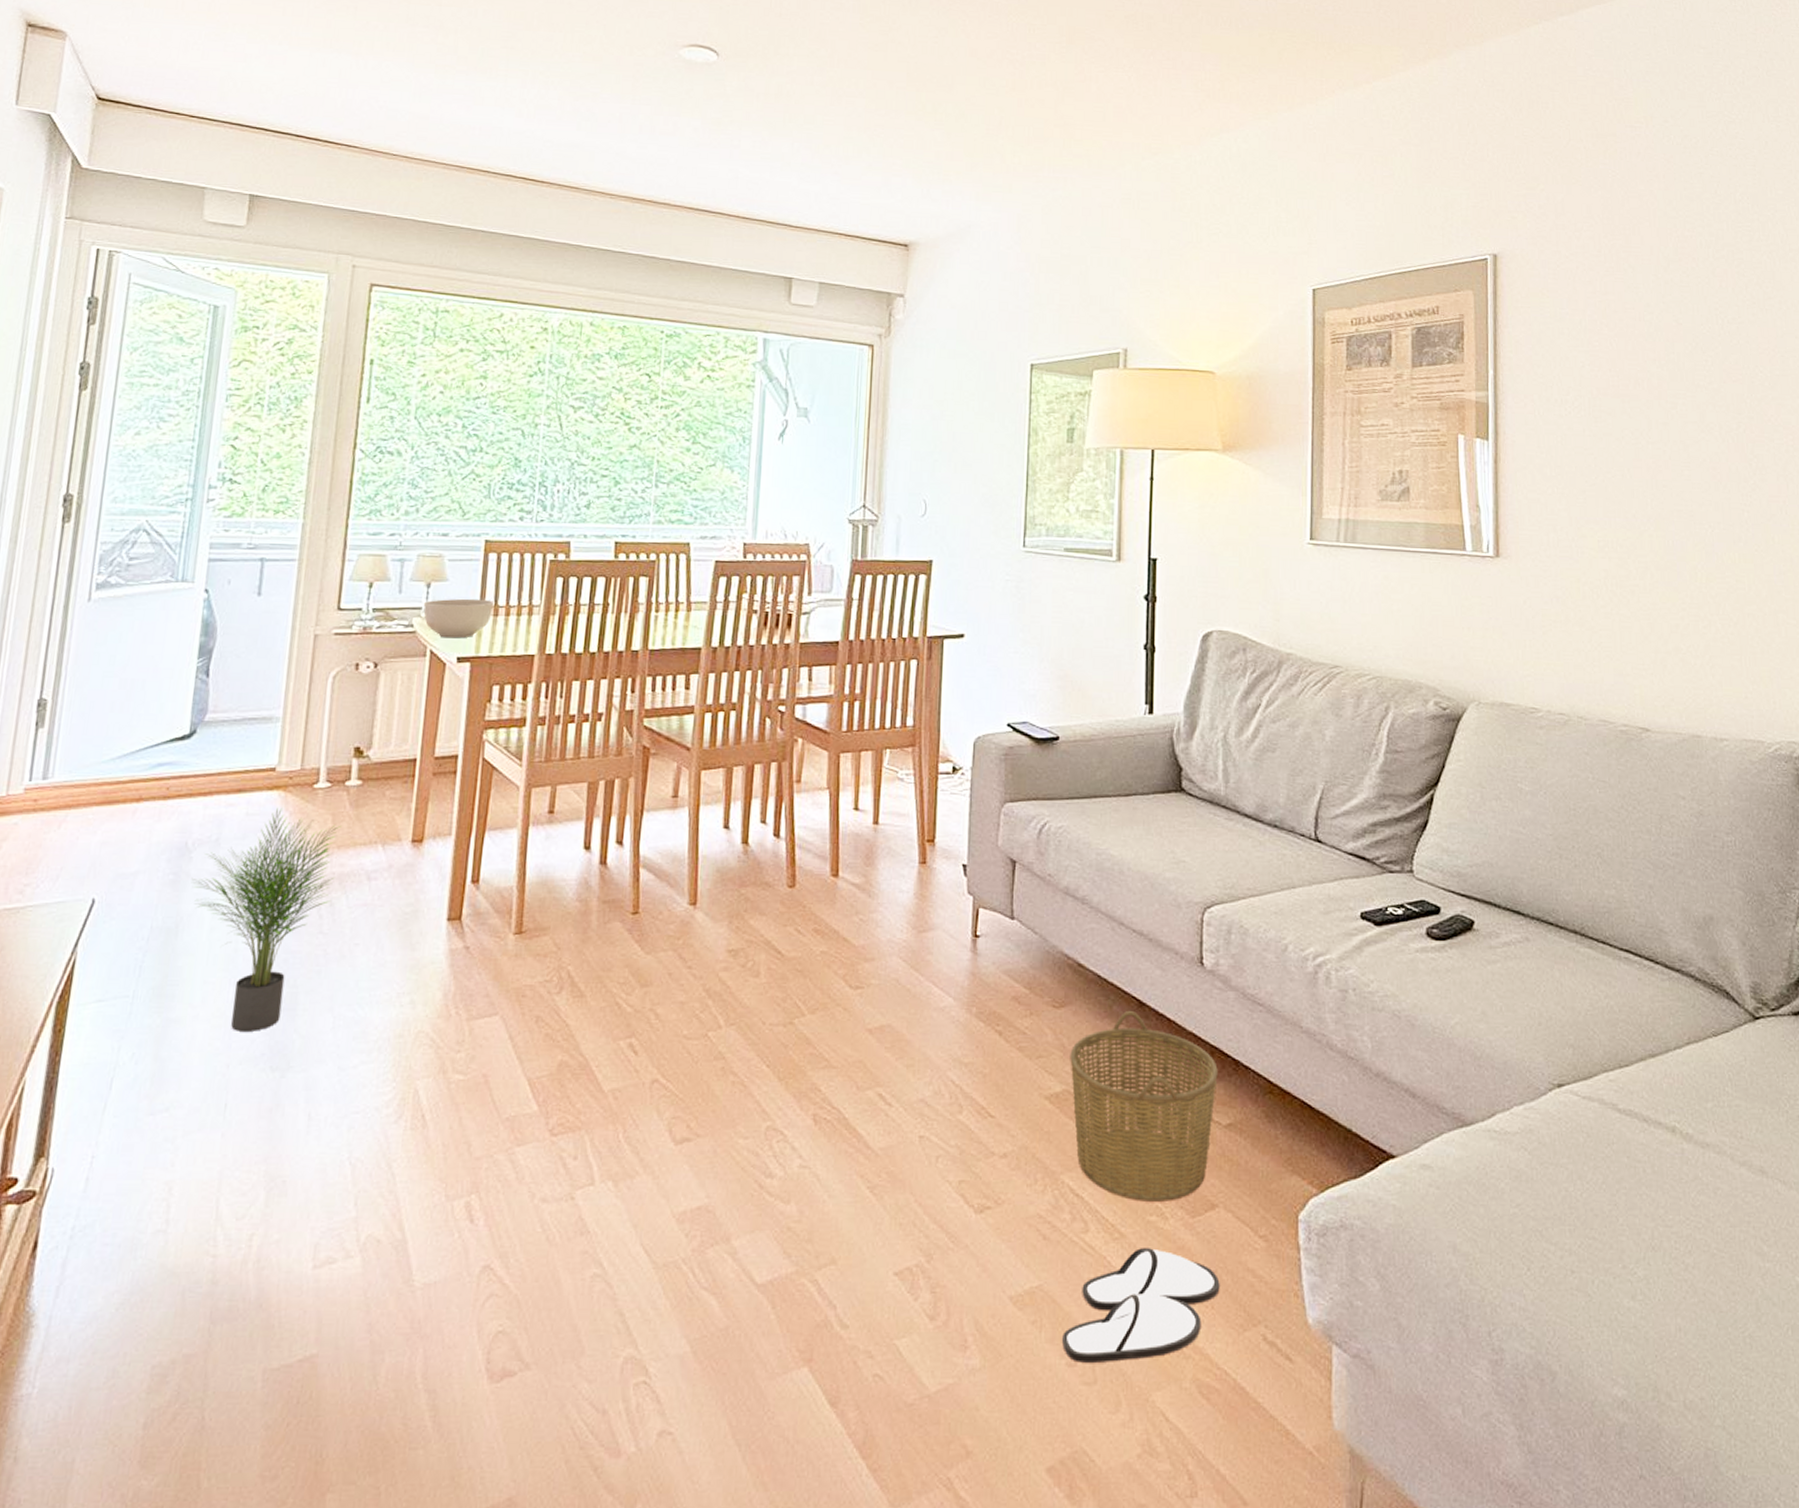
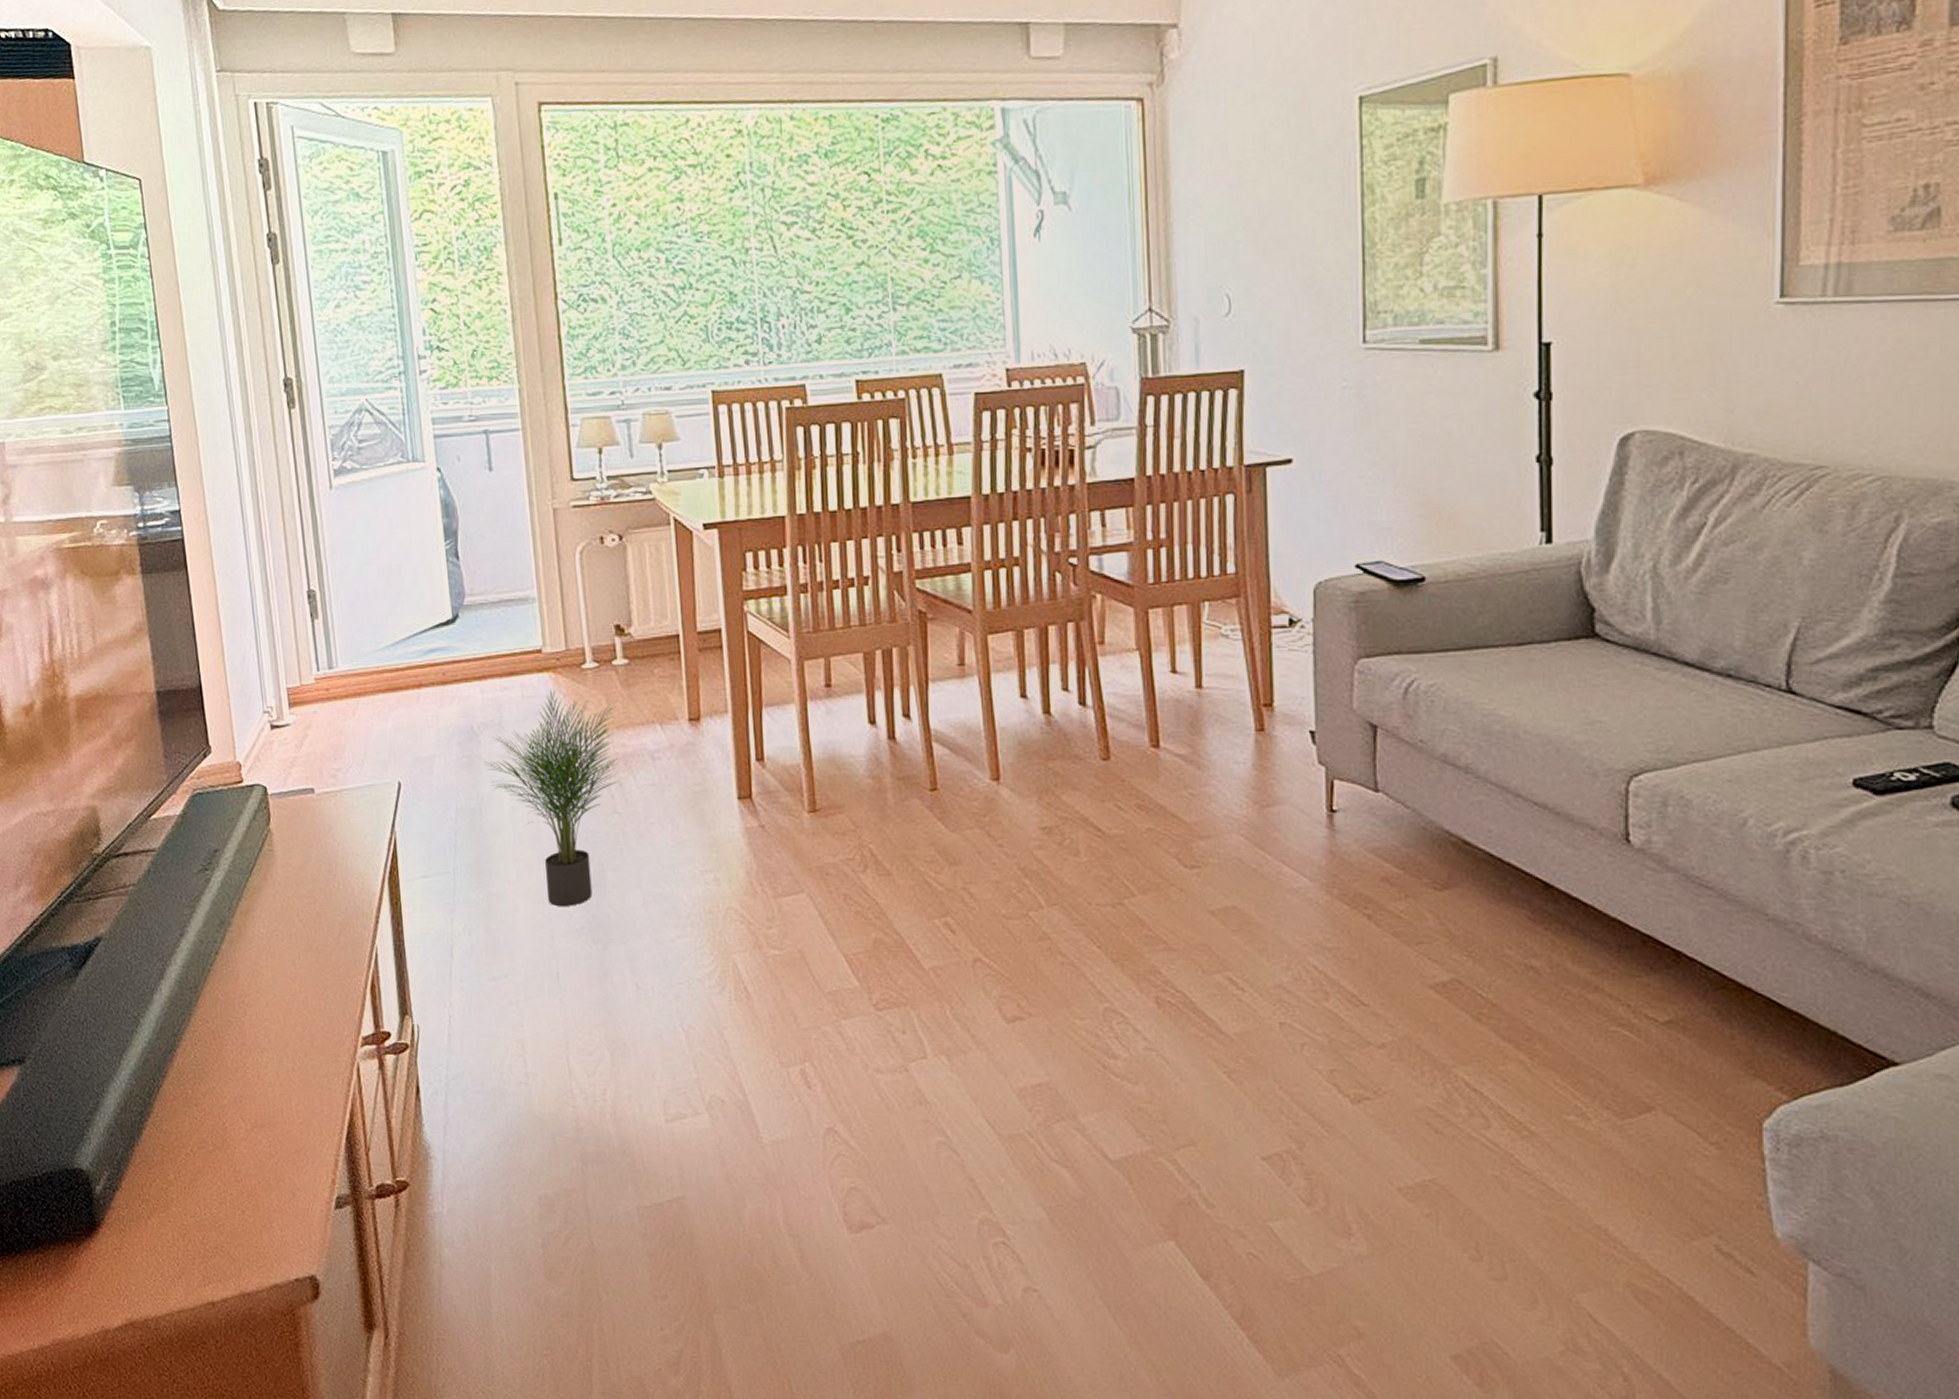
bowl: present [423,598,495,639] -> none [659,457,733,504]
slippers: present [1061,1248,1220,1364] -> none [1462,1148,1659,1261]
basket: present [1070,1010,1218,1202] -> none [1458,893,1652,1101]

